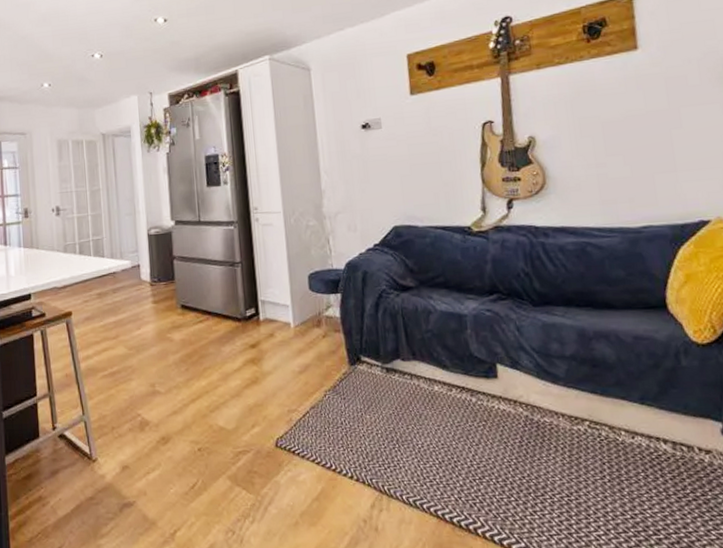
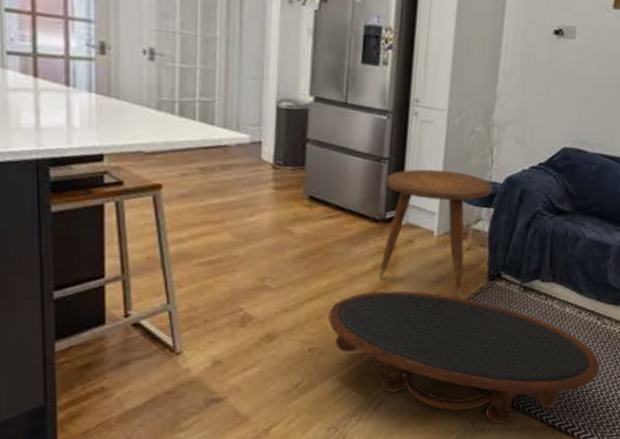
coffee table: none [211,383,488,521] -> present [328,291,600,424]
side table: none [241,264,337,387] -> present [379,169,493,300]

